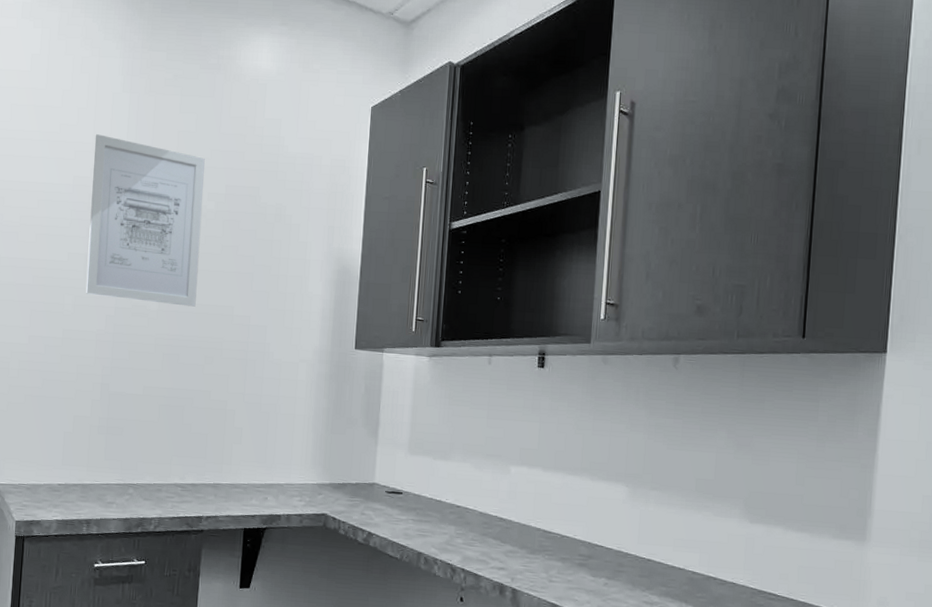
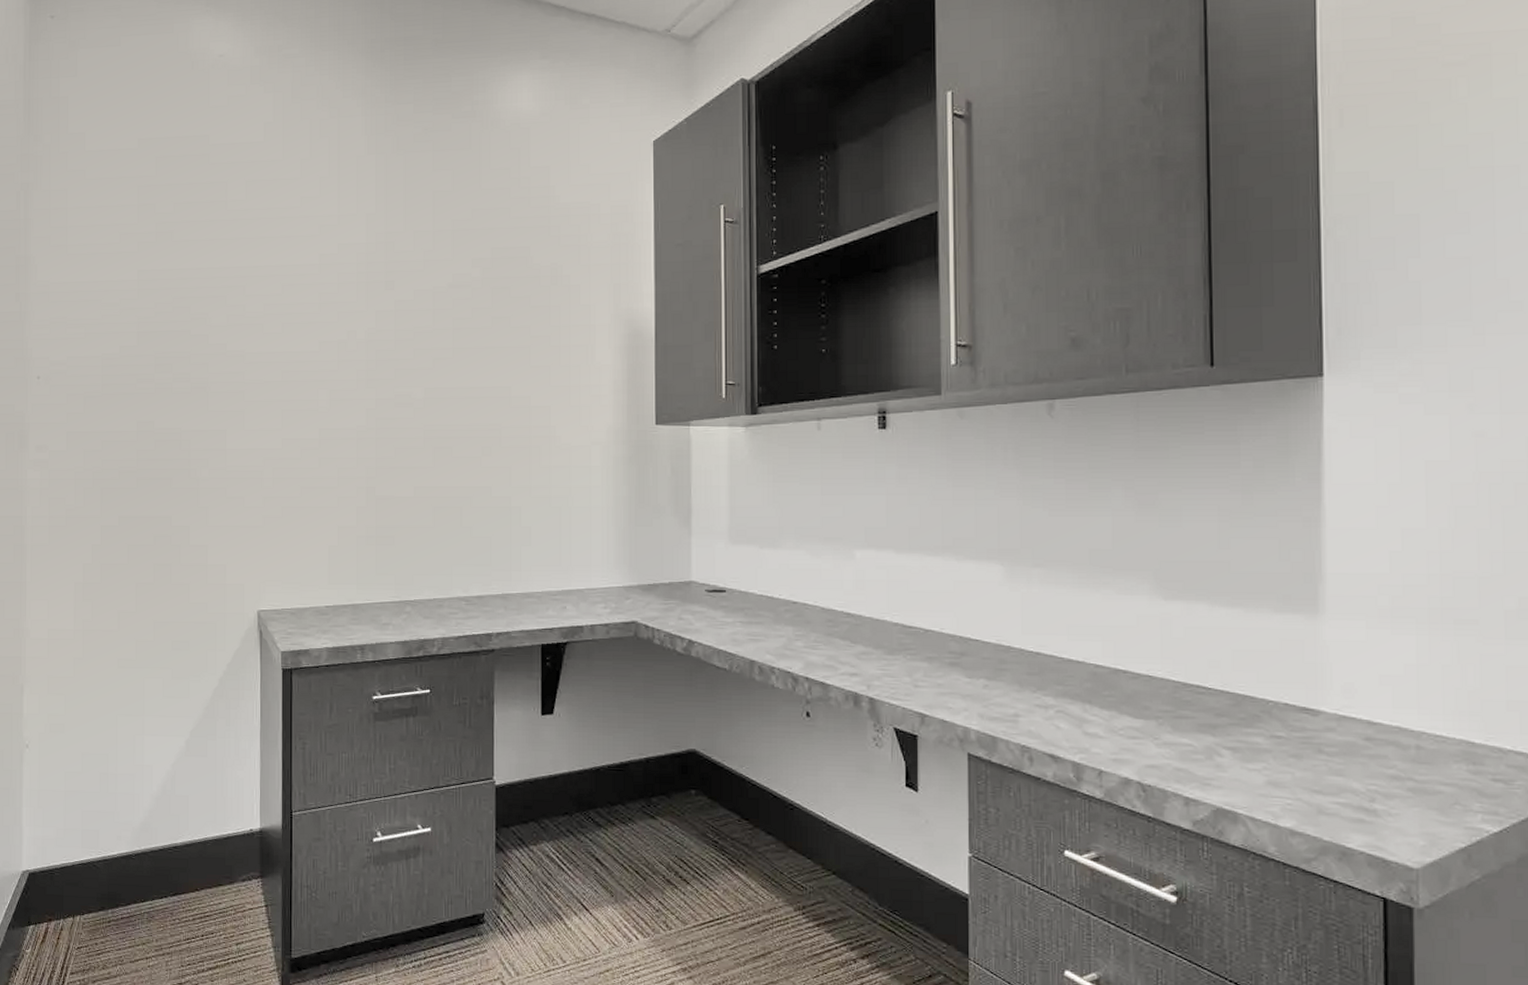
wall art: present [85,134,205,307] -> none [340,204,467,391]

